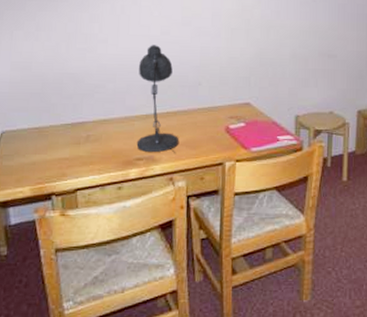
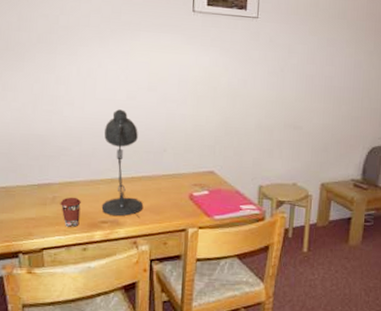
coffee cup: none [94,135,116,167] -> present [60,197,81,228]

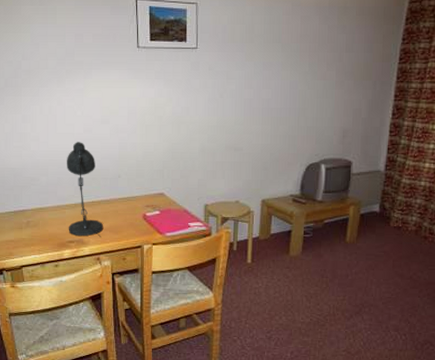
coffee cup: present [60,197,81,228] -> none [33,221,51,248]

